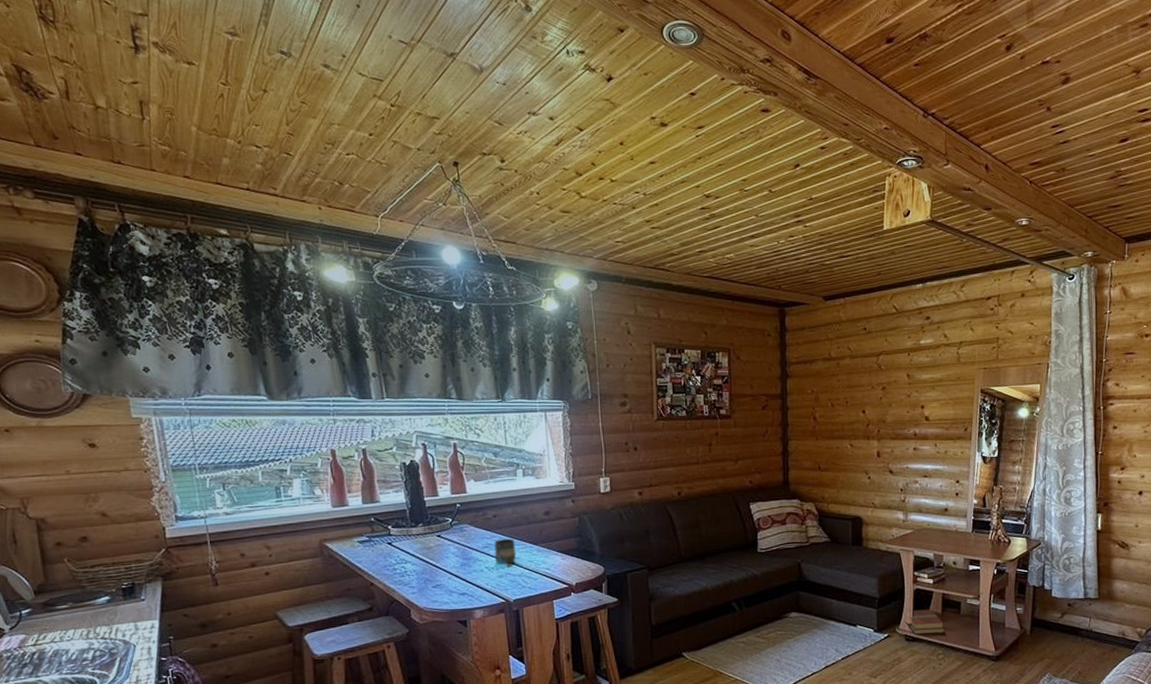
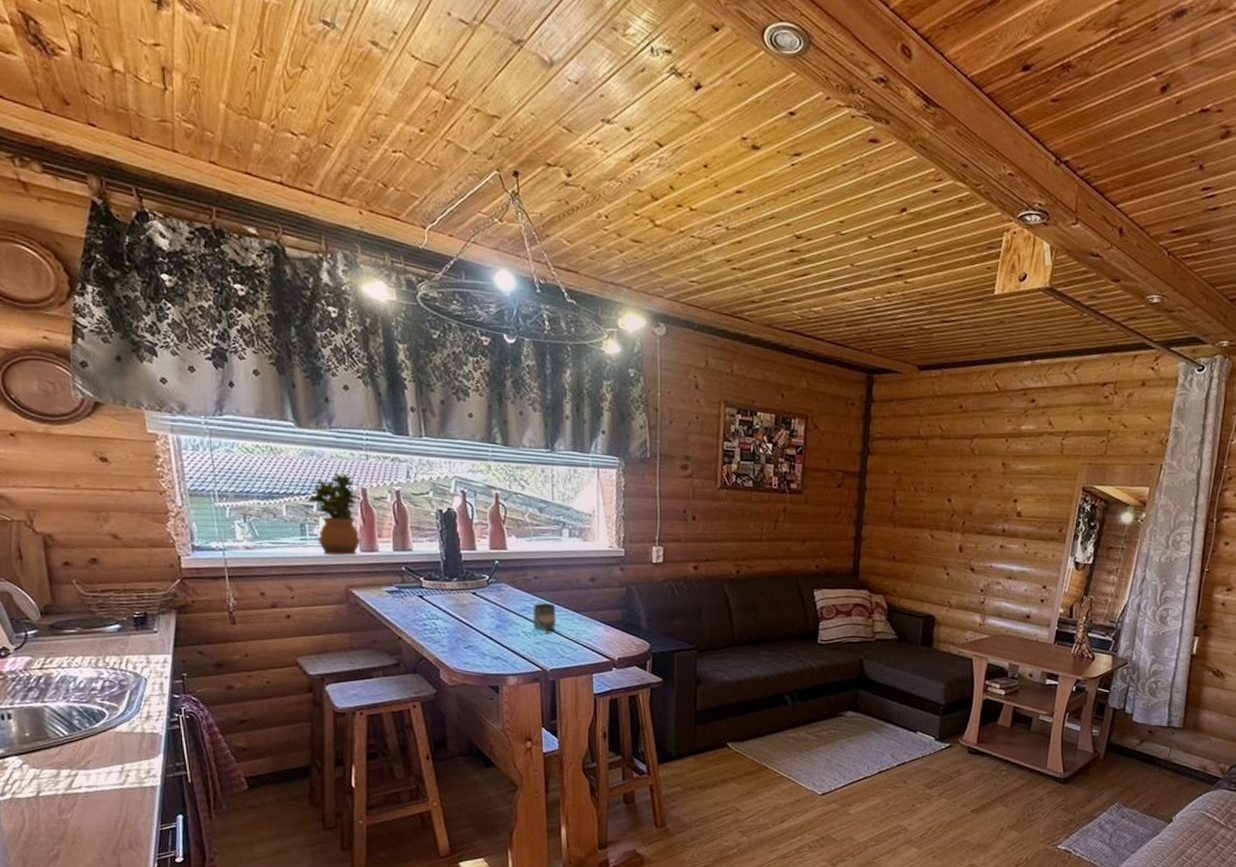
potted plant: none [281,437,332,514] -> present [307,473,361,556]
books: present [904,609,945,635] -> none [968,721,1012,749]

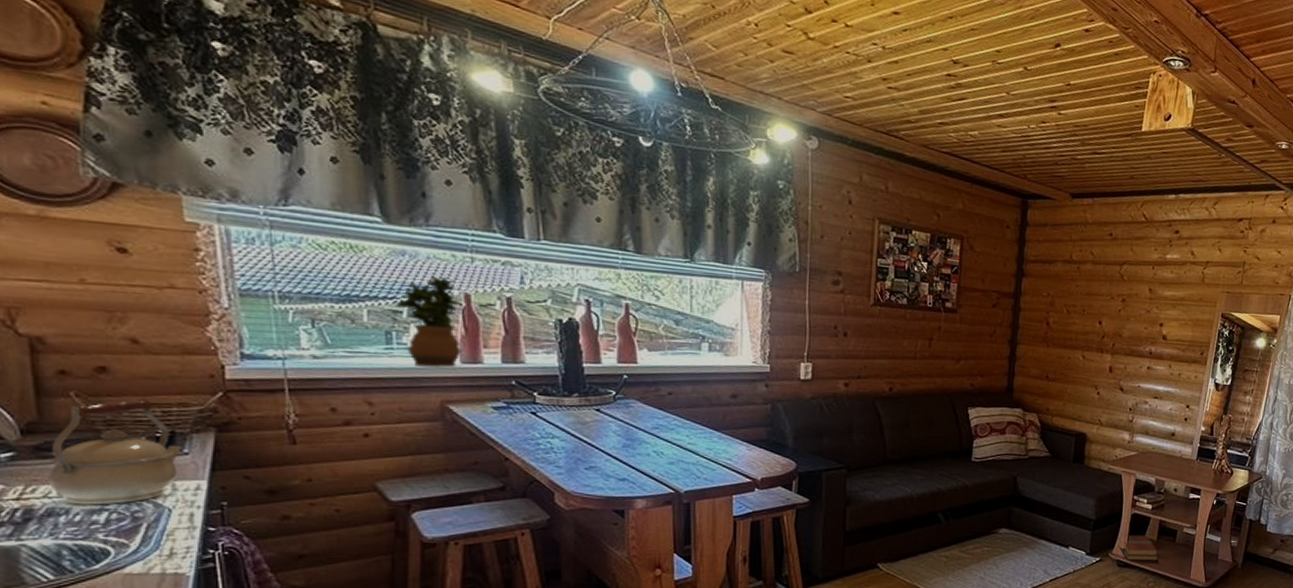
kettle: none [61,586,153,675] -> present [49,399,183,505]
mug: present [532,603,556,632] -> none [665,421,692,451]
books: none [968,721,1012,749] -> present [1118,535,1159,561]

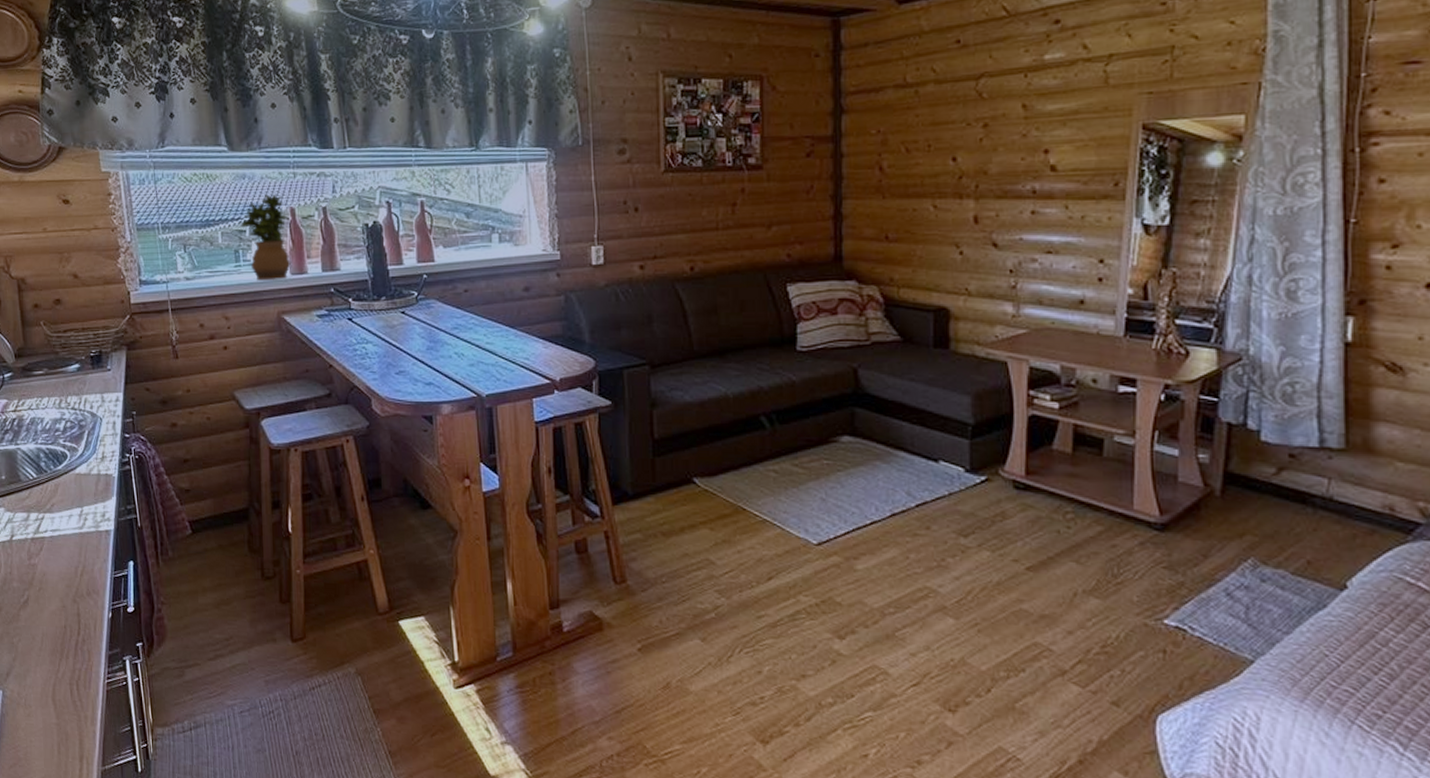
kettle: present [49,399,183,505] -> none [31,325,107,415]
books: present [1118,535,1159,561] -> none [1011,445,1077,482]

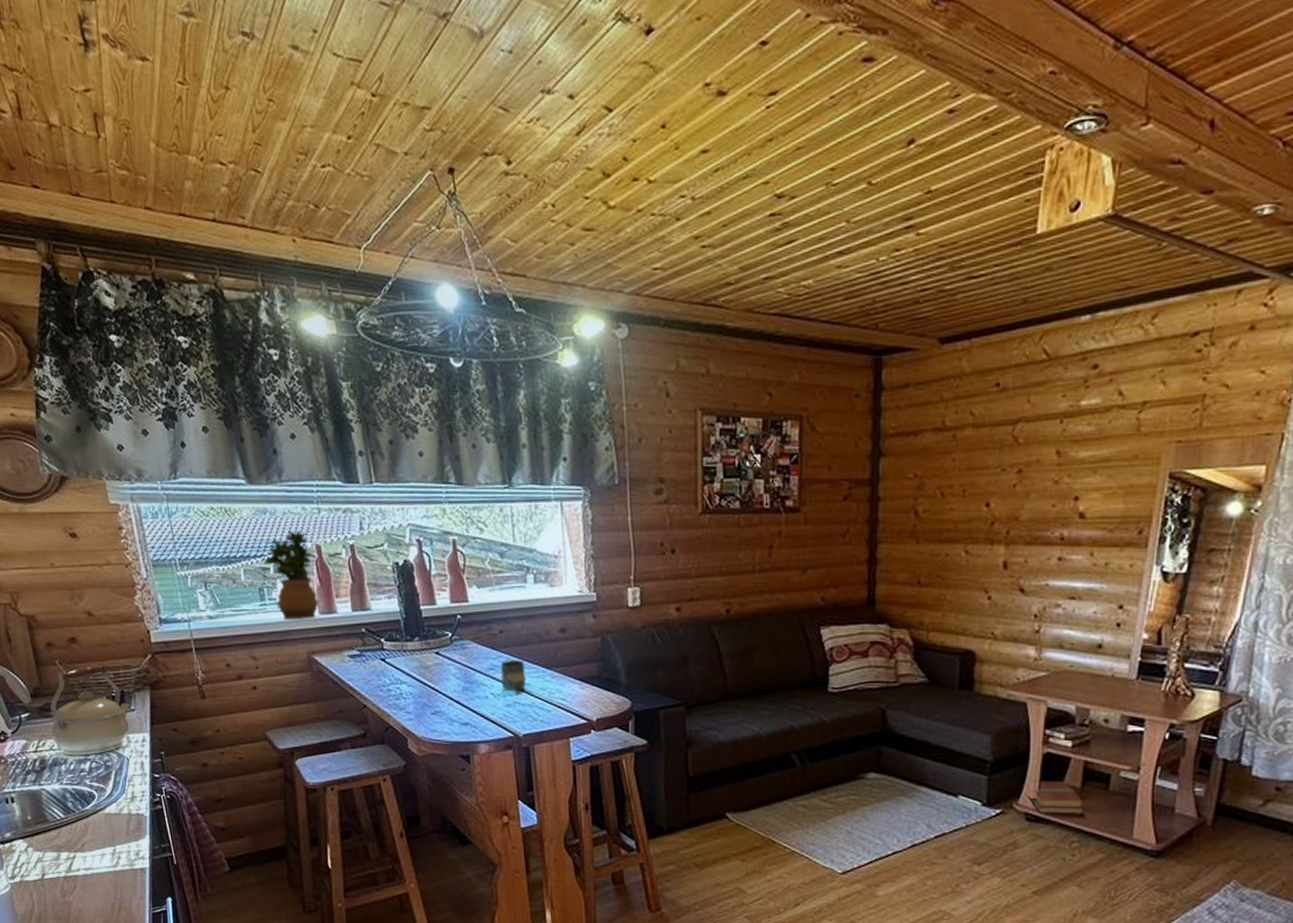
kettle: none [31,325,107,415] -> present [50,664,130,756]
mug: none [464,319,490,351] -> present [500,660,526,692]
books: none [1011,445,1077,482] -> present [1025,780,1084,815]

